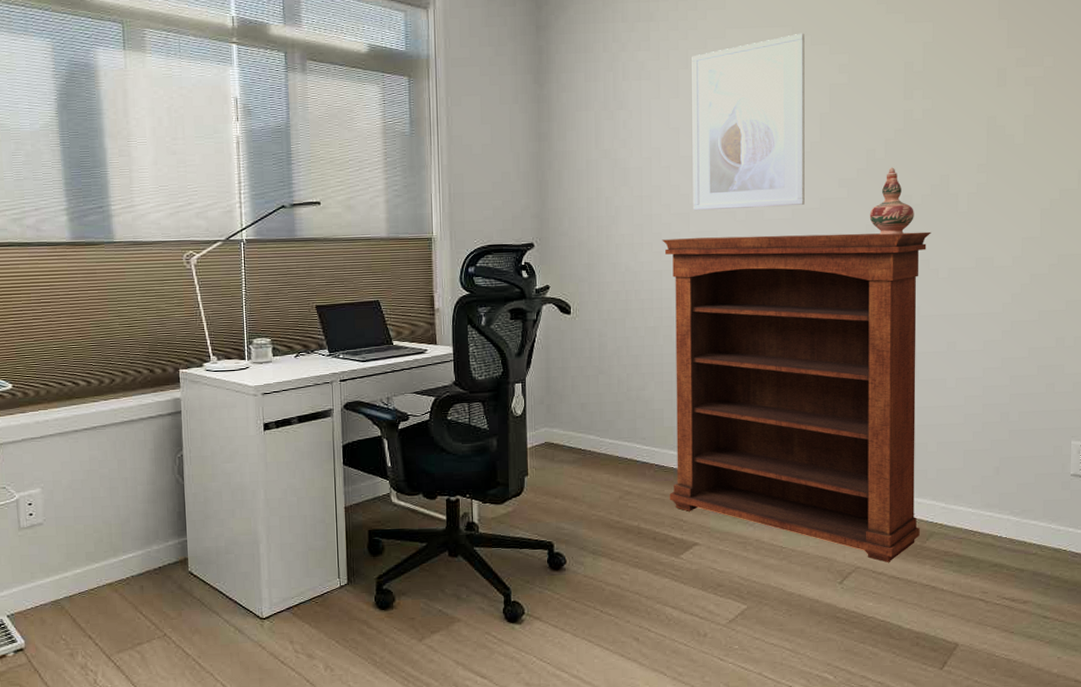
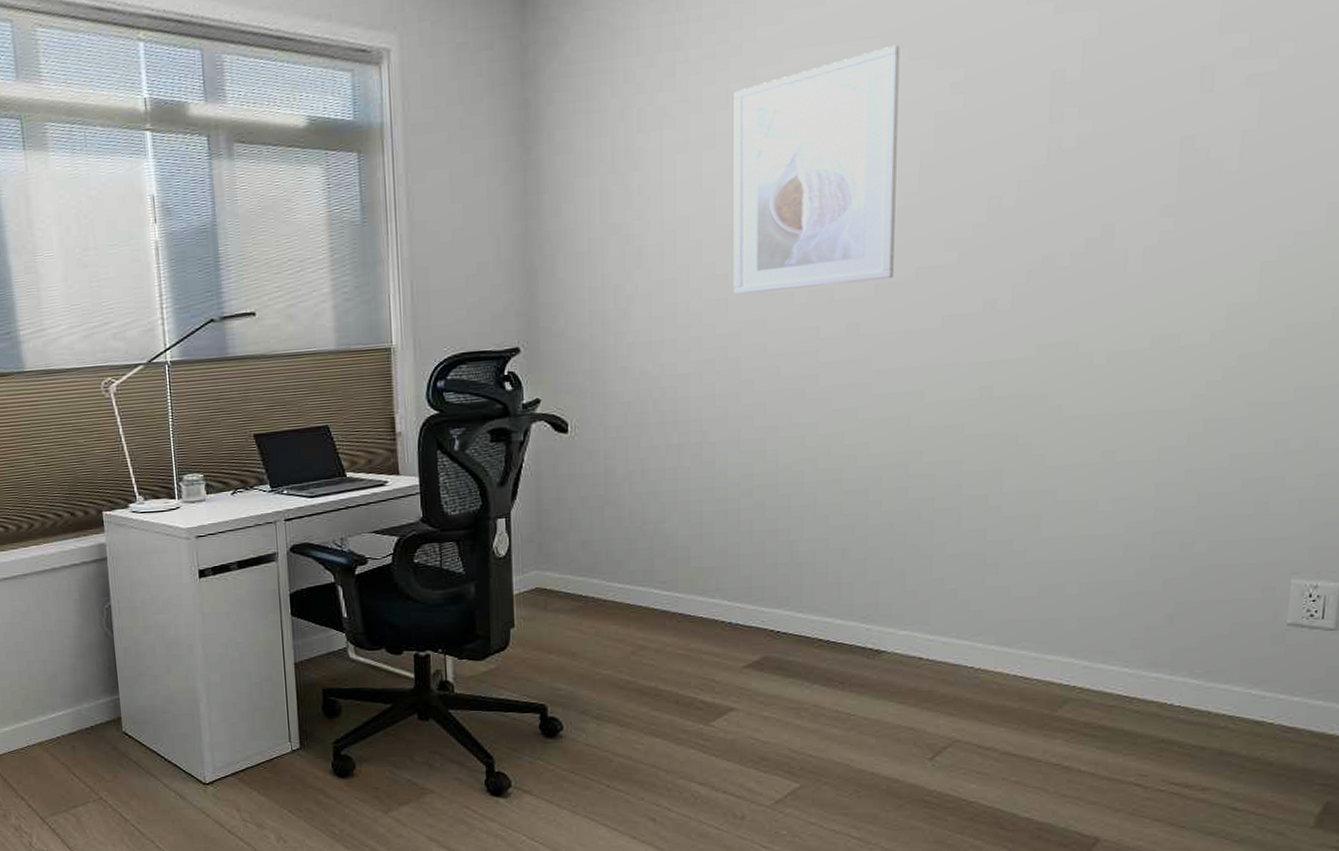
bookshelf: present [662,231,931,562] -> none [690,303,1084,735]
decorative vase: present [869,167,914,235] -> none [989,218,1059,311]

